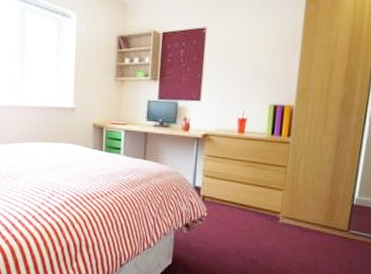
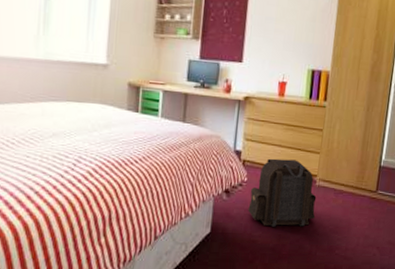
backpack: none [208,194,280,263] -> present [248,158,317,227]

